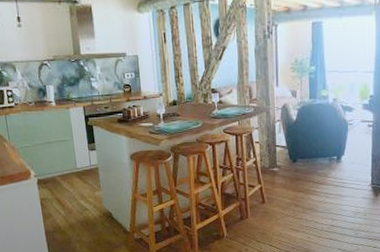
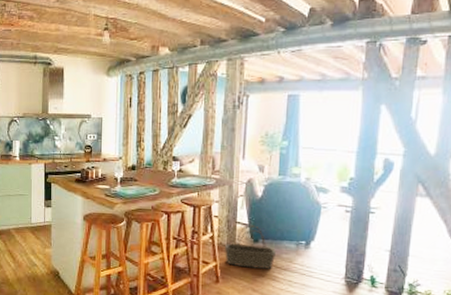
basket: none [268,147,313,187] -> present [225,225,277,269]

